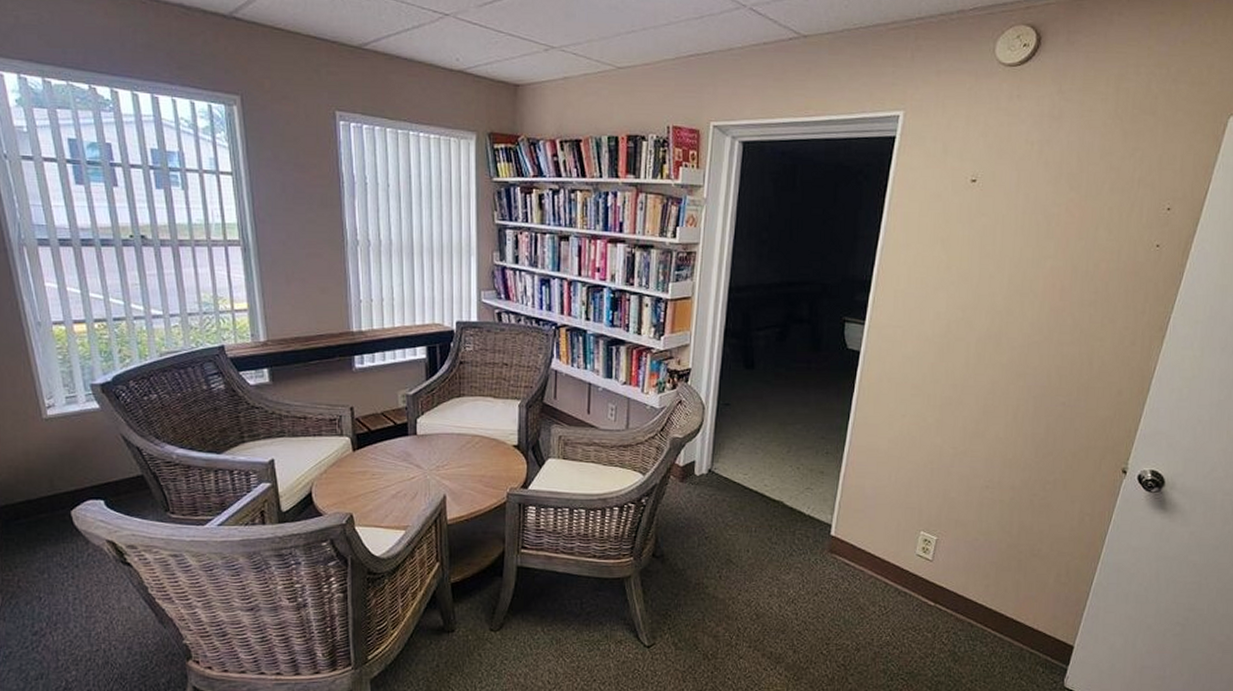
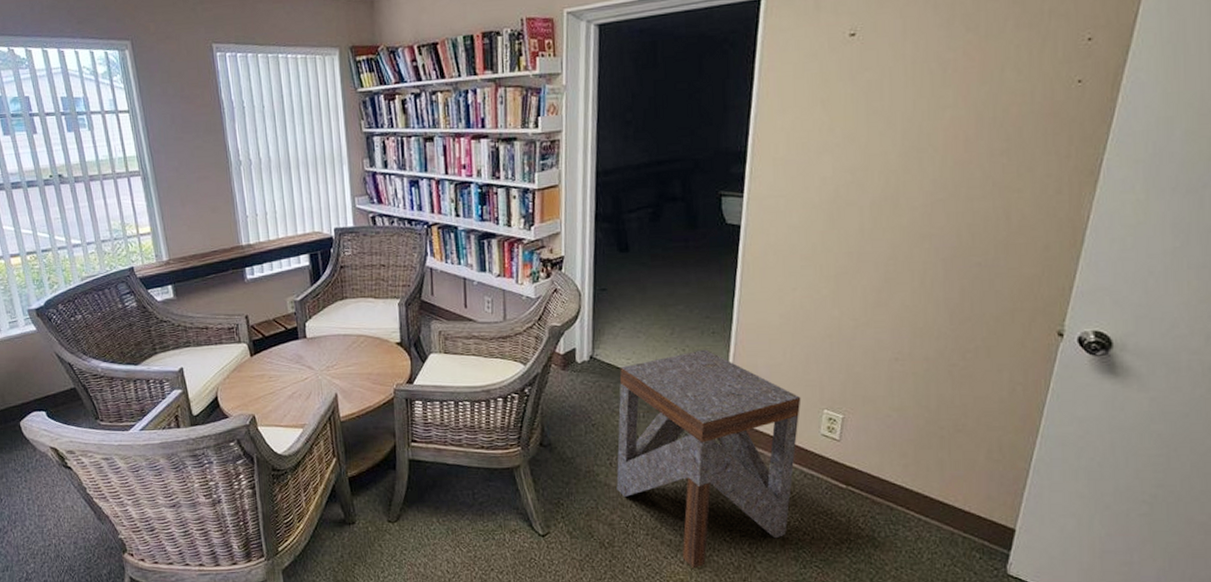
side table: none [724,468,902,680] -> present [616,349,801,568]

